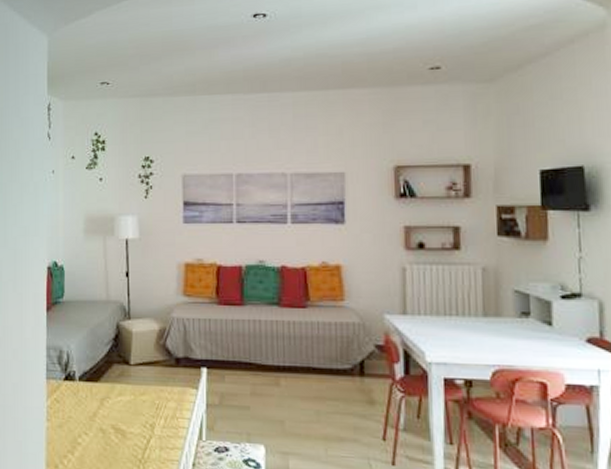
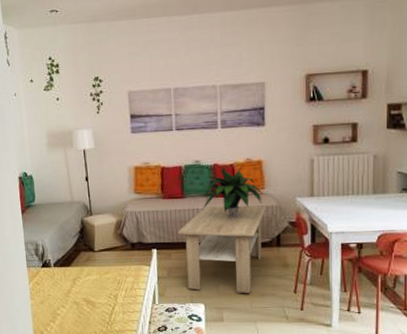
coffee table: none [234,317,347,435] -> present [177,205,267,293]
potted plant: none [266,270,343,335] -> present [202,165,263,218]

